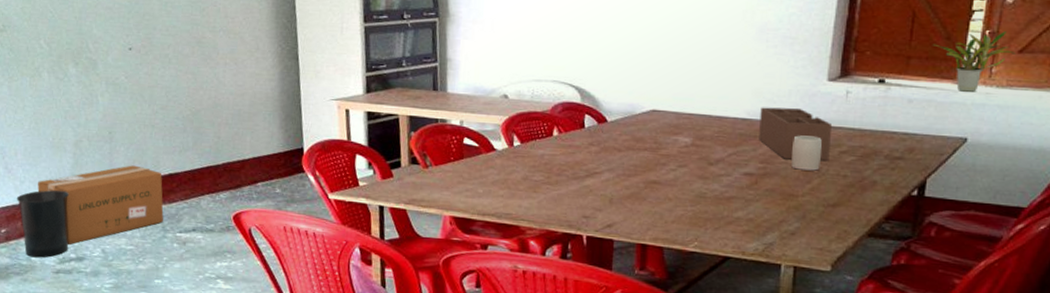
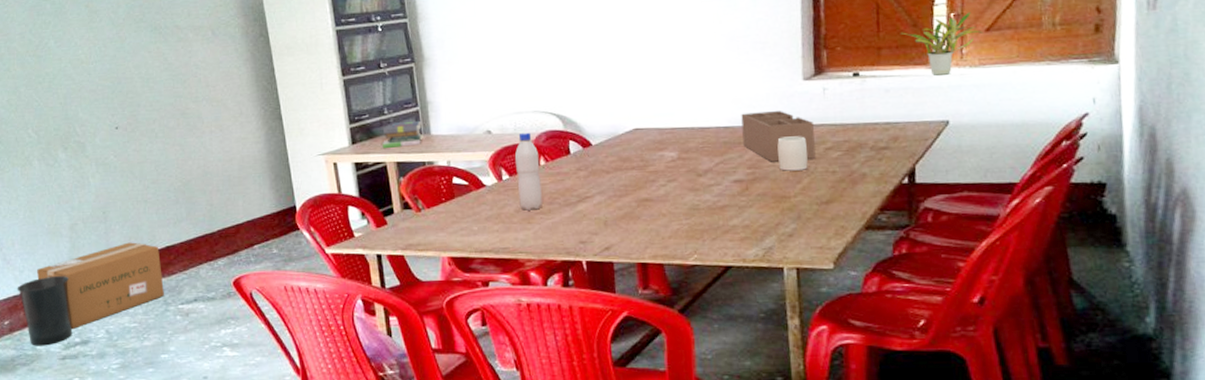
books: none [396,76,439,102] -> present [382,120,423,149]
water bottle: none [527,101,553,180] -> present [514,132,544,210]

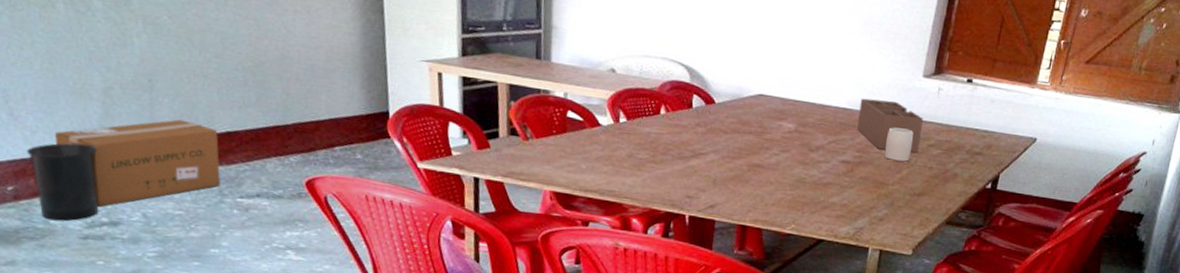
books: present [382,120,423,149] -> none [495,42,543,71]
water bottle: present [514,132,544,210] -> none [632,77,661,159]
potted plant: present [900,12,983,77] -> none [1015,42,1084,97]

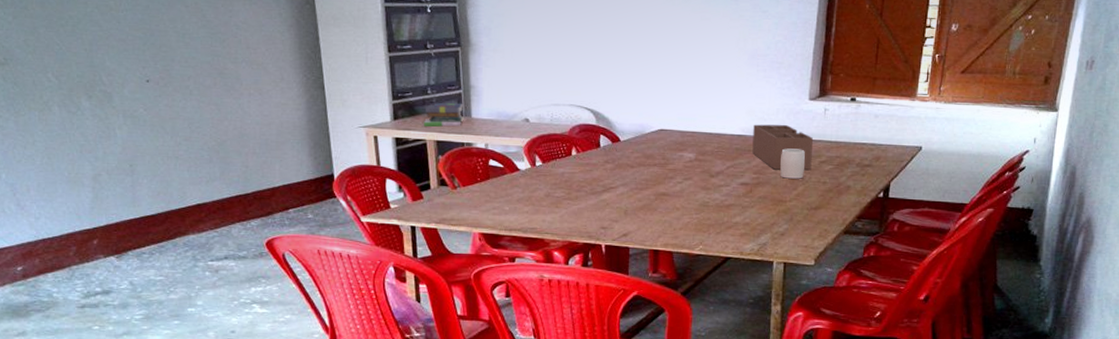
waste bin: present [26,143,99,221] -> none [32,225,93,294]
box: present [55,119,220,207] -> none [55,197,193,278]
books: none [495,42,543,71] -> present [423,102,464,127]

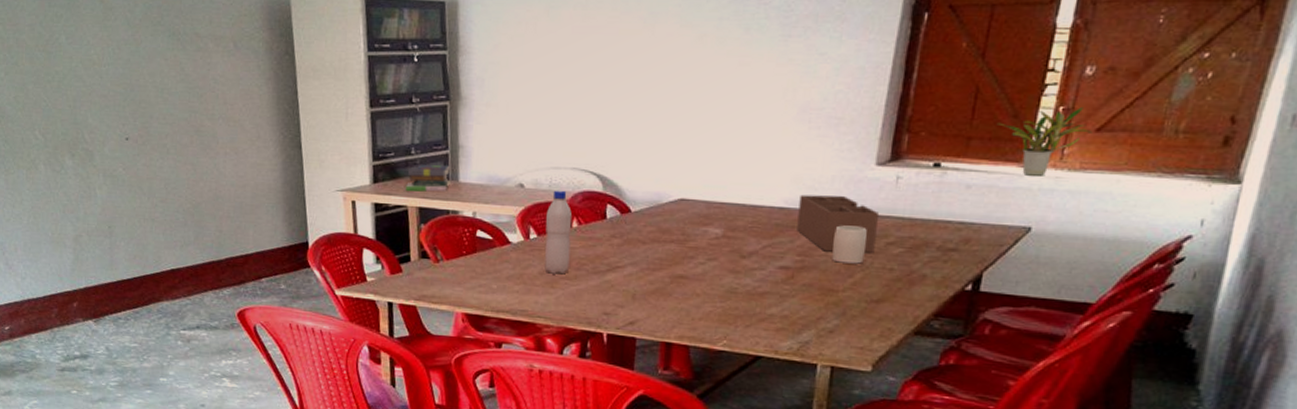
water bottle: none [548,123,572,196] -> present [544,190,573,275]
potted plant: none [893,55,959,108] -> present [996,107,1093,177]

